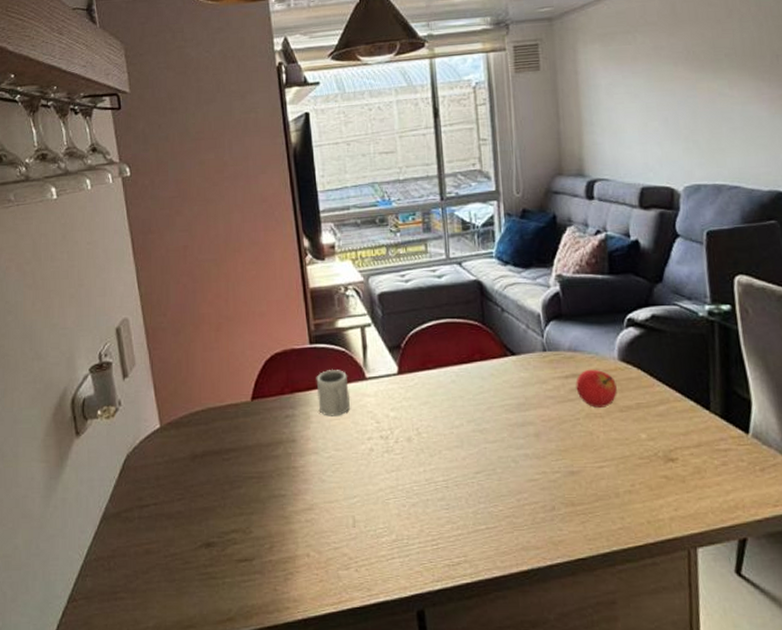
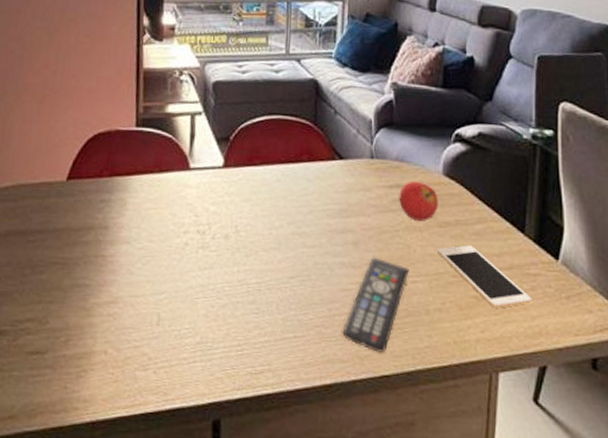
cup: present [316,369,350,417] -> none [136,155,171,206]
remote control: none [533,446,594,539] -> present [342,257,409,354]
cell phone: none [621,427,724,486] -> present [437,245,531,308]

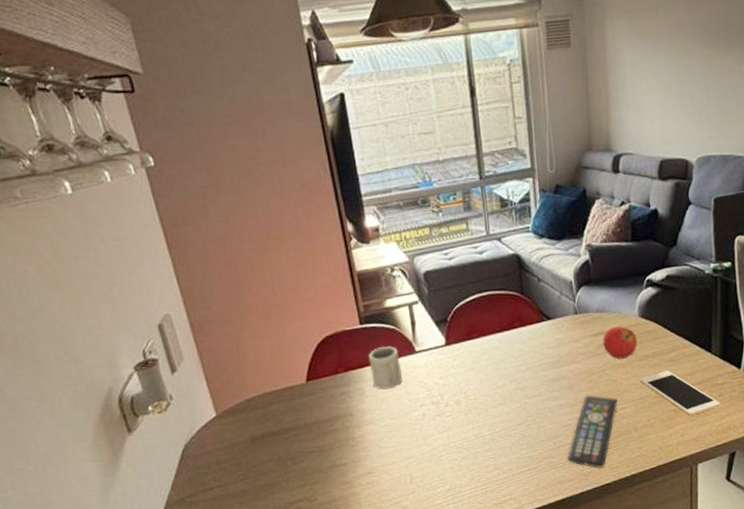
cup: none [136,155,171,206] -> present [368,346,402,390]

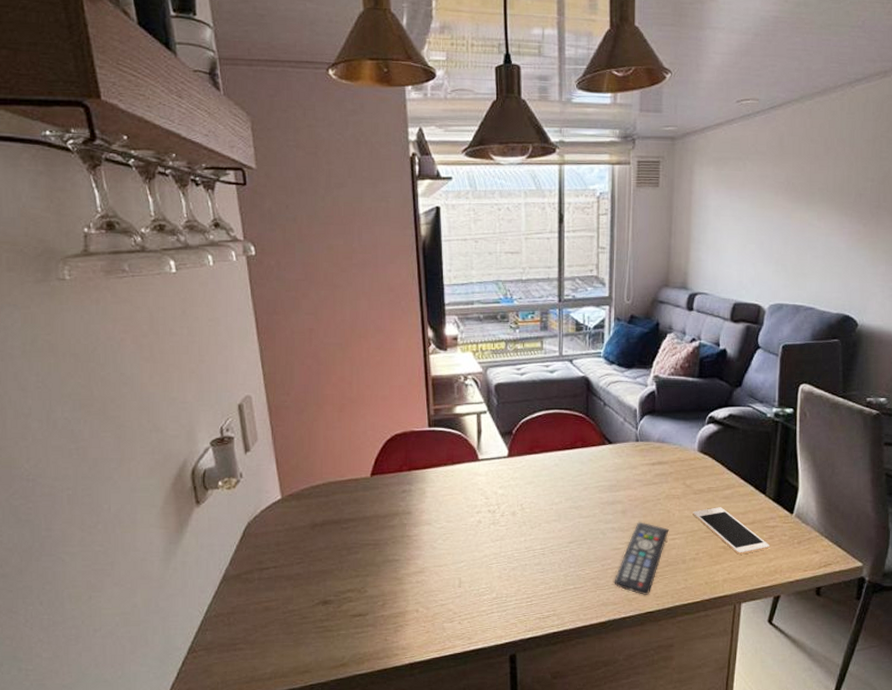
cup: present [368,346,402,390] -> none [433,450,463,492]
fruit: present [603,326,637,359] -> none [660,458,694,490]

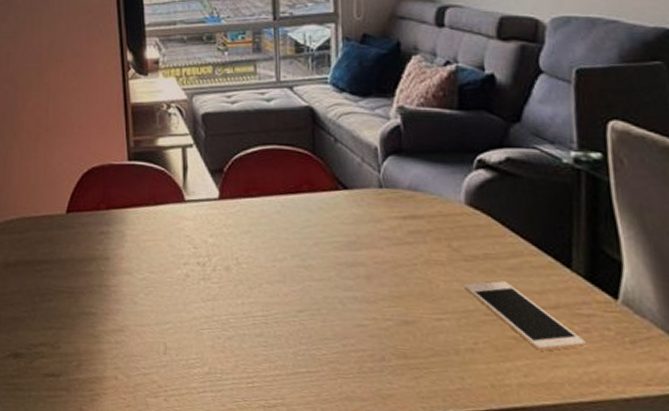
remote control: present [614,522,669,596] -> none [360,292,433,394]

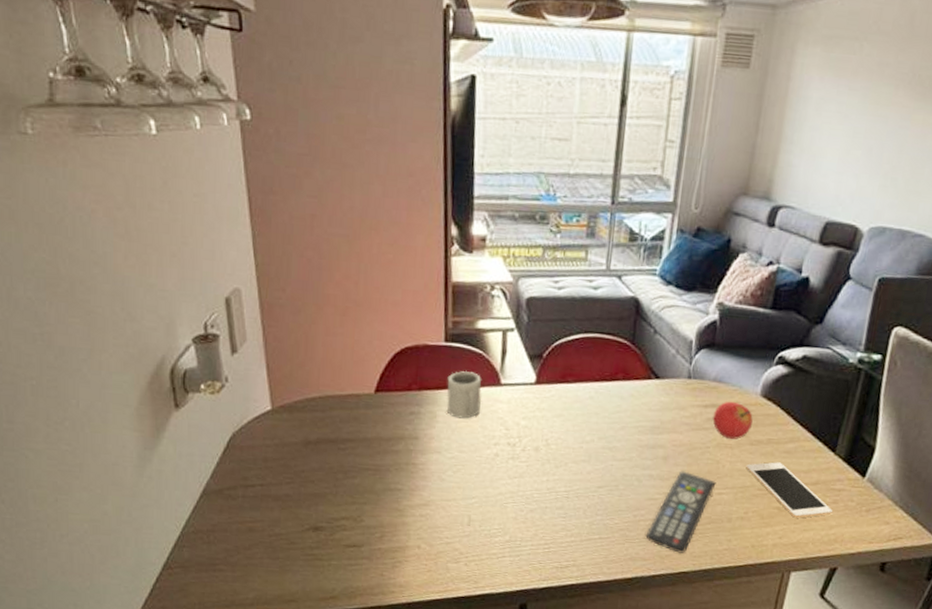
cup: none [133,188,167,238] -> present [446,370,482,419]
remote control: none [360,292,433,394] -> present [645,470,716,554]
fruit: none [414,211,462,255] -> present [712,401,753,439]

